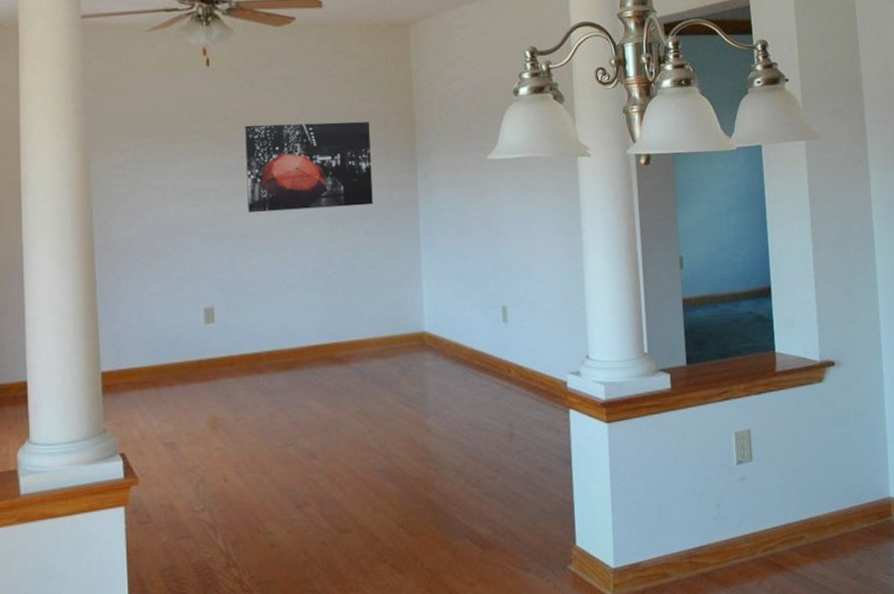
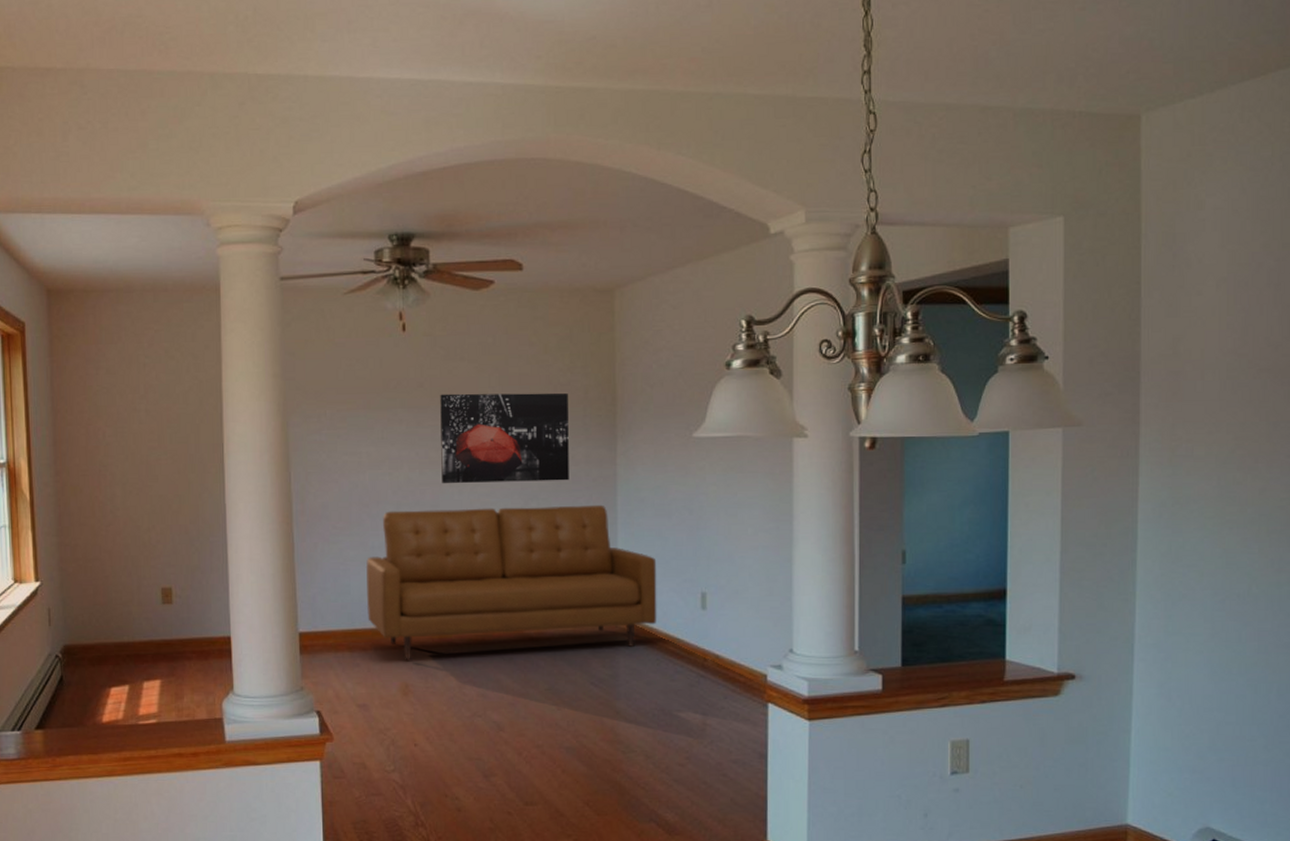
sofa: none [171,226,462,394] -> present [365,504,657,661]

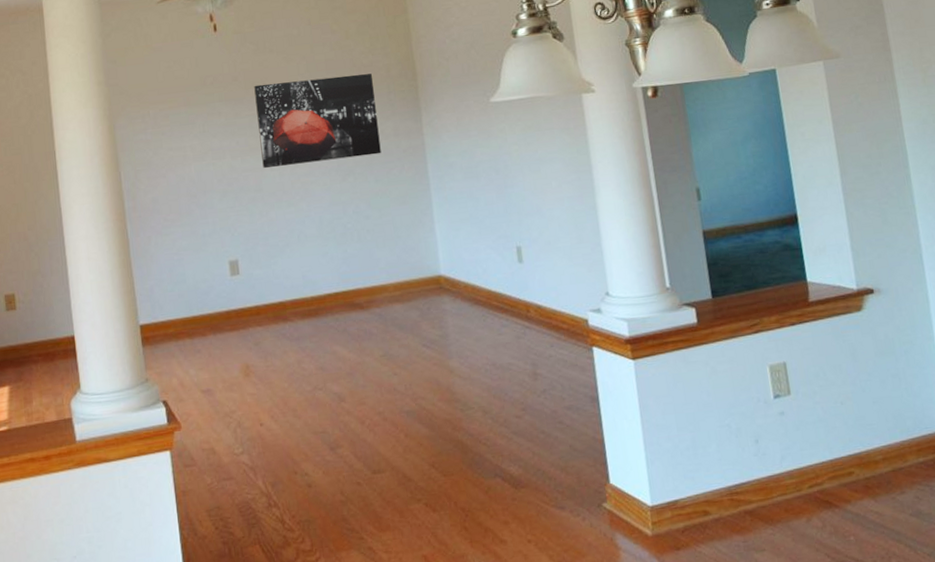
sofa: present [365,504,657,661] -> none [198,173,478,342]

